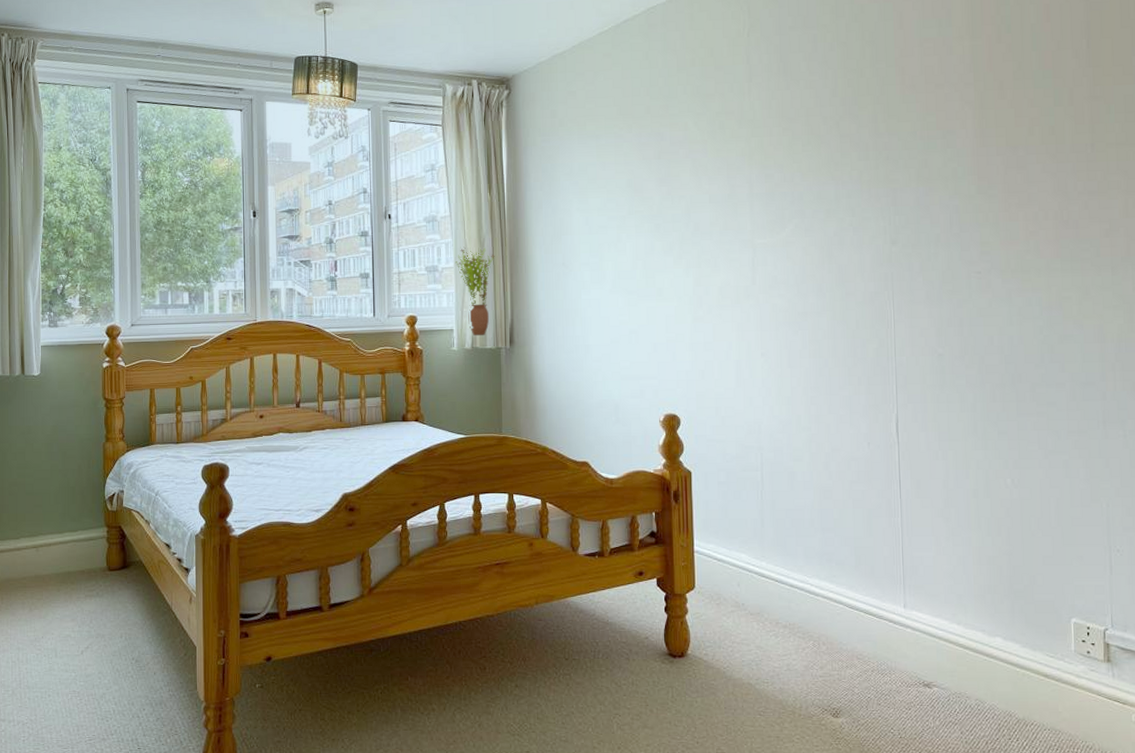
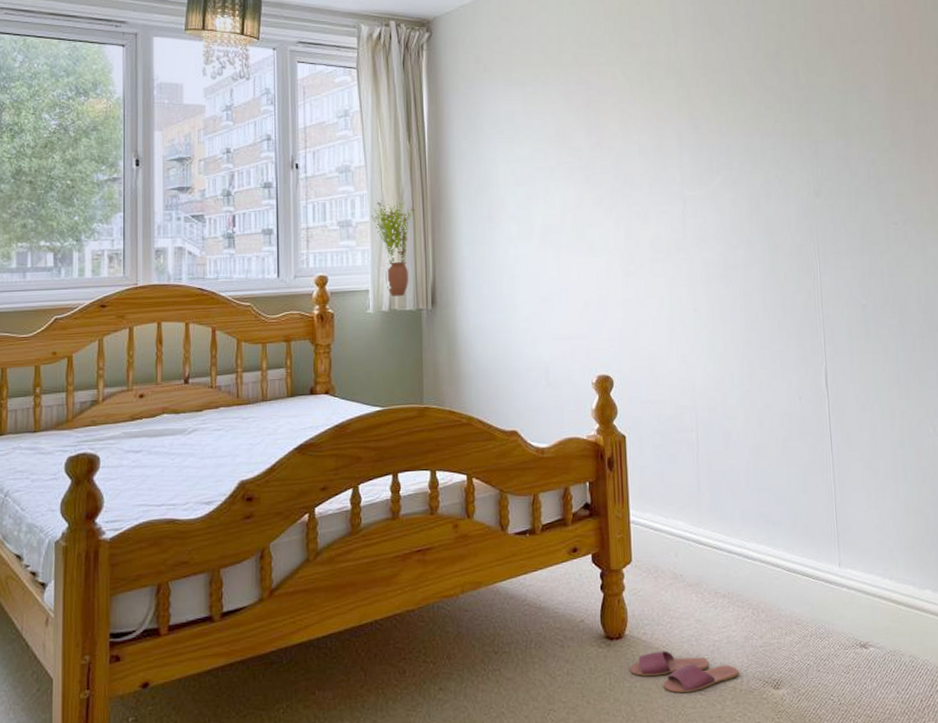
slippers: none [691,671,799,712] -> present [630,650,739,693]

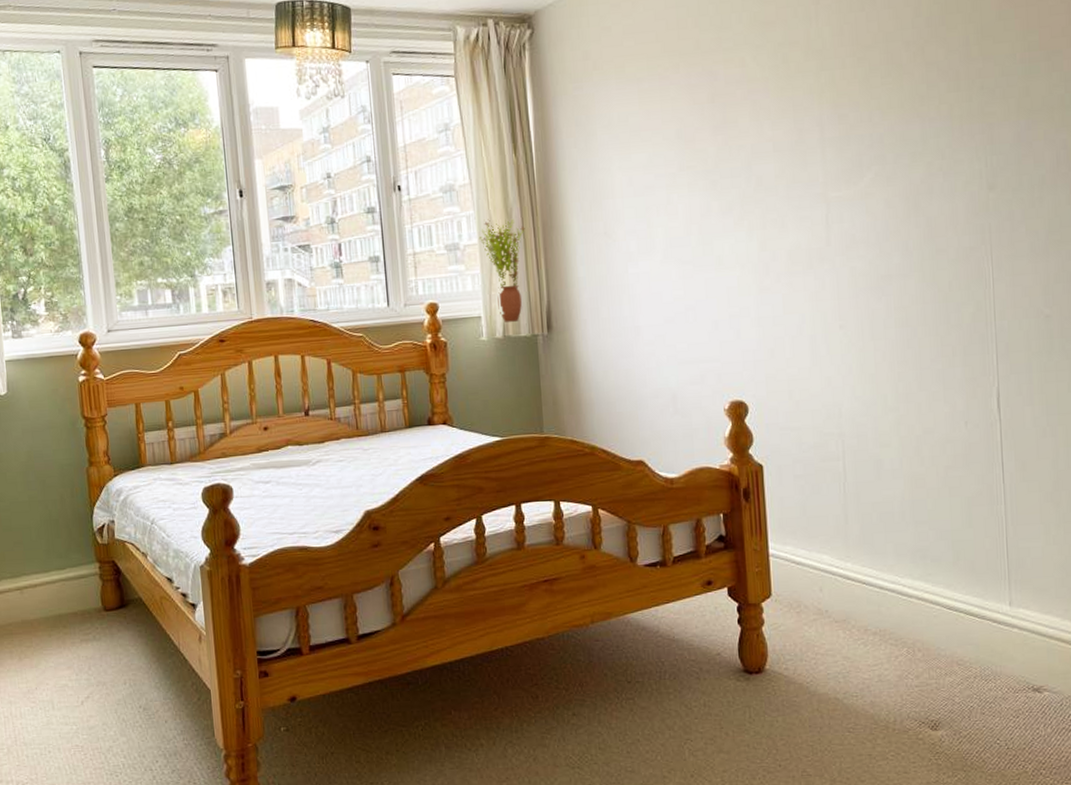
slippers: present [630,650,739,693] -> none [771,686,892,730]

